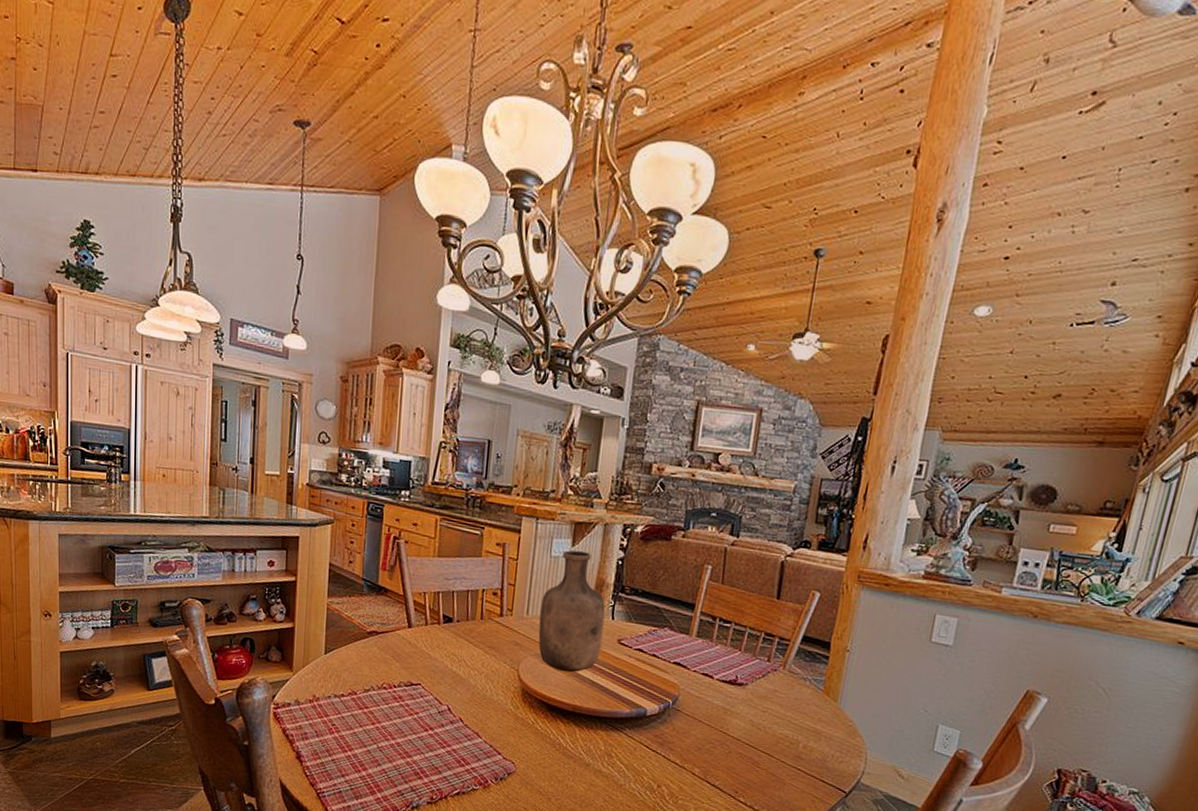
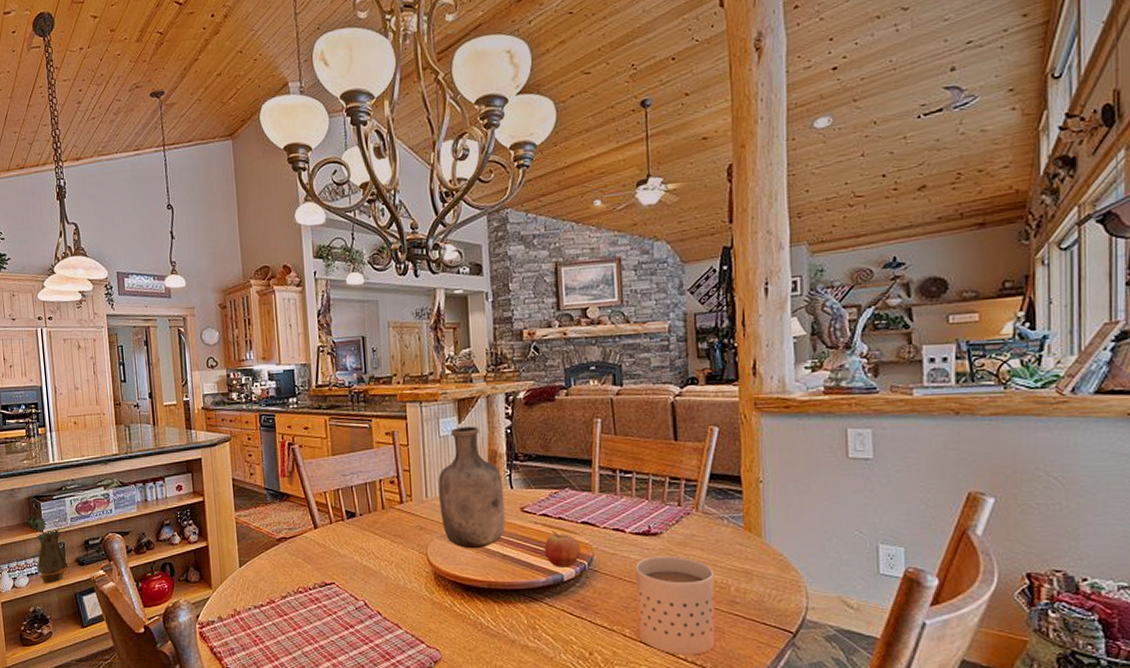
vase: none [98,563,137,640] -> present [27,512,67,583]
fruit: none [633,666,669,704] -> present [544,531,581,569]
mug: none [706,704,788,801] -> present [635,556,716,655]

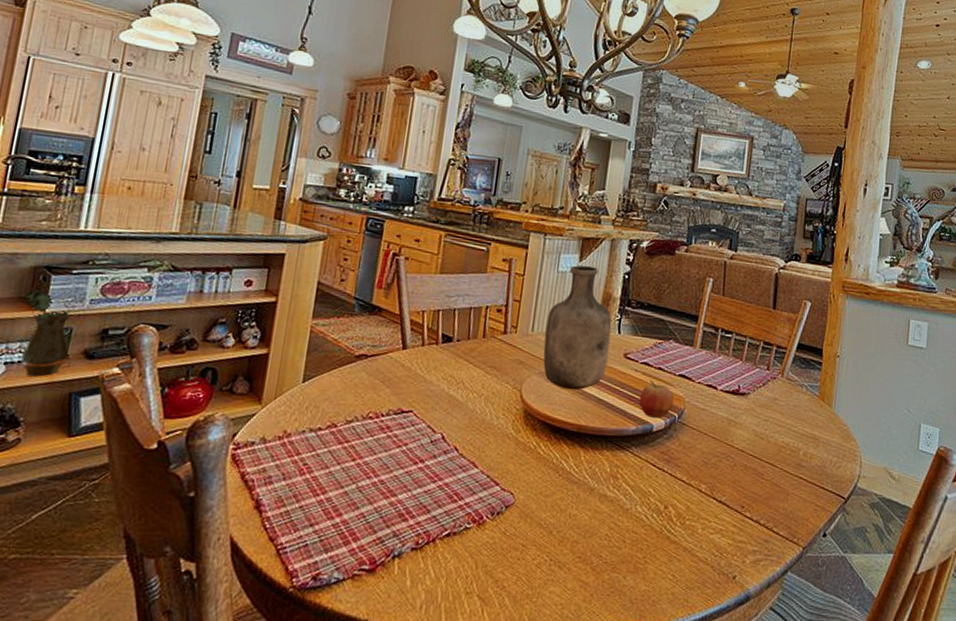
mug: present [635,556,716,655] -> none [713,415,789,515]

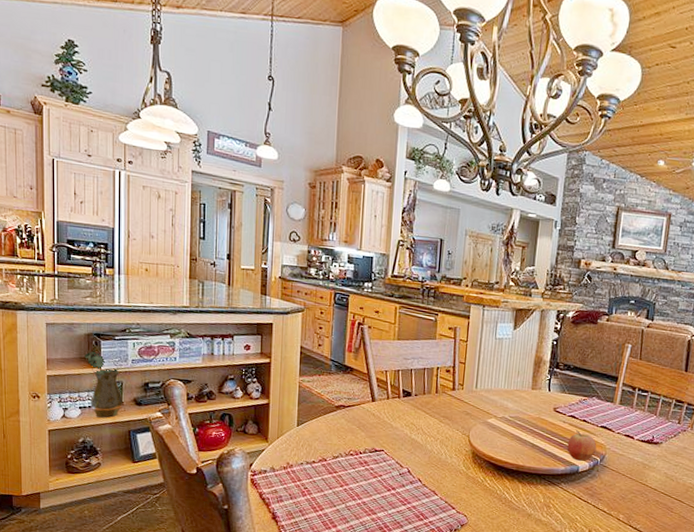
vase: present [543,265,612,391] -> none [486,333,543,437]

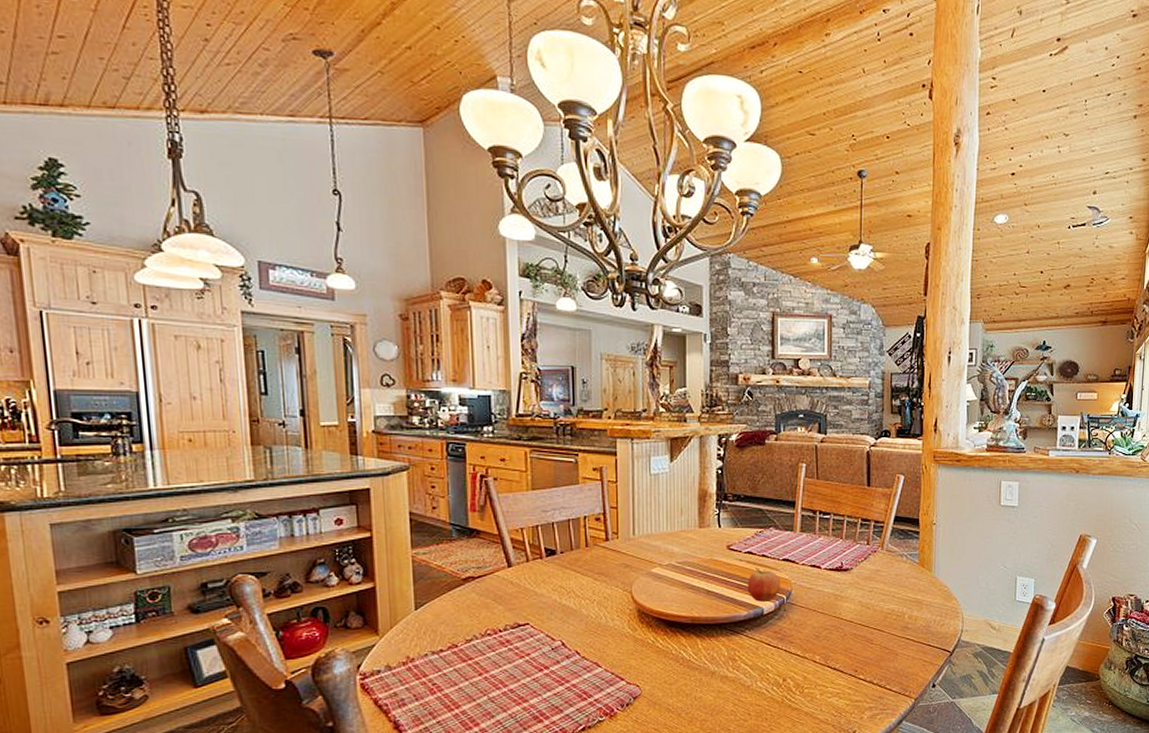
vase: present [85,348,123,418] -> none [111,548,173,637]

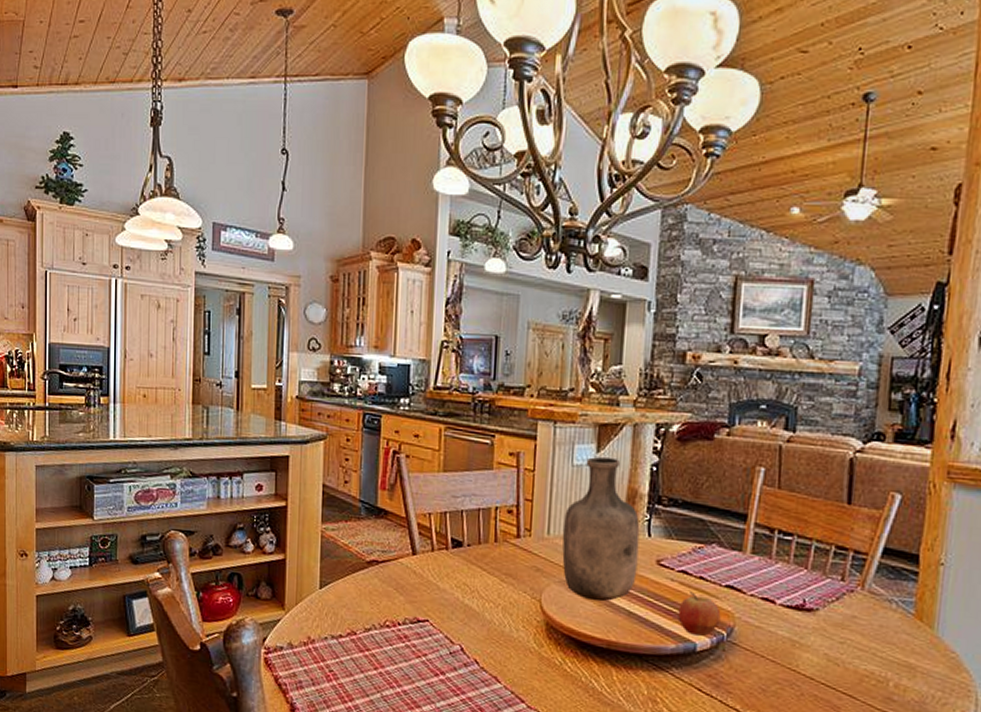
vase: none [647,466,712,586] -> present [562,457,640,602]

